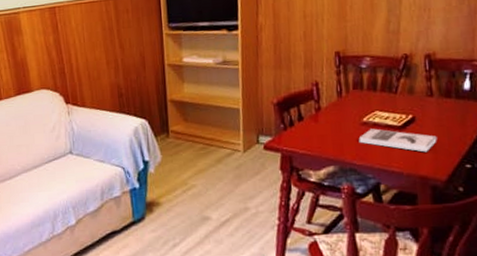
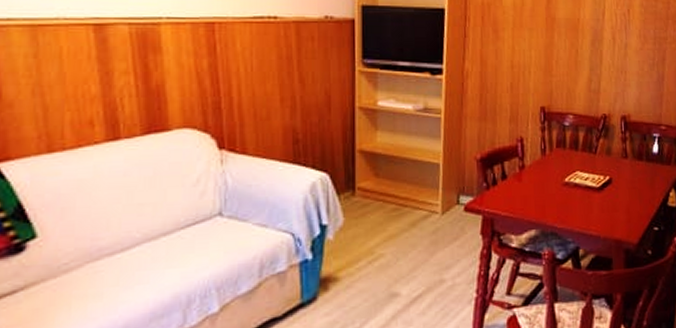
book: present [358,128,437,153] -> none [560,189,630,215]

